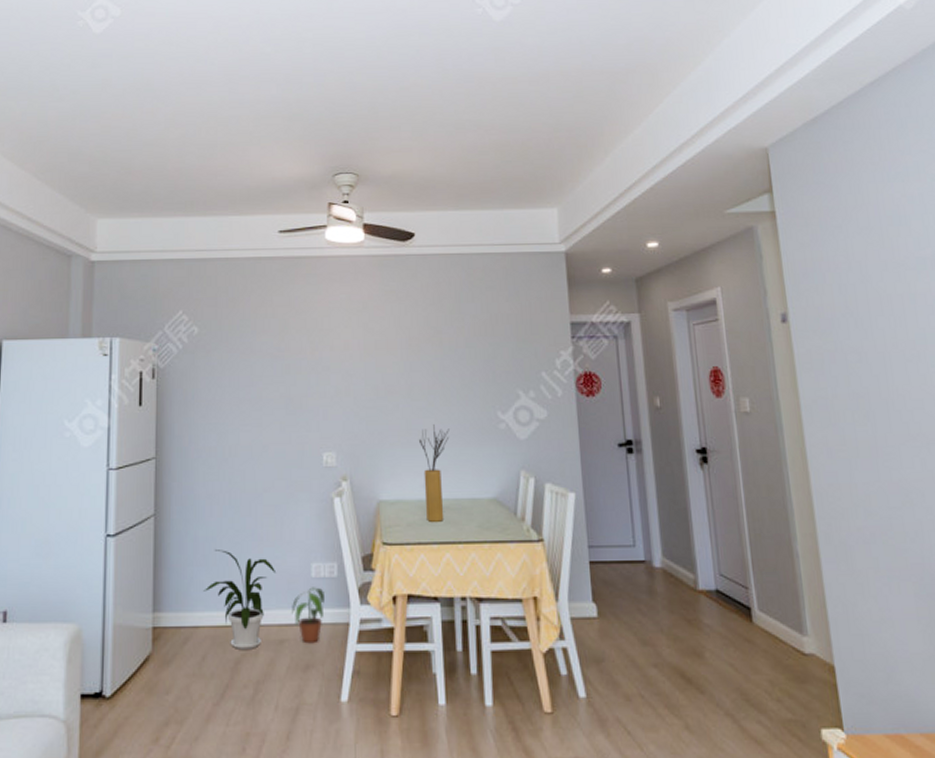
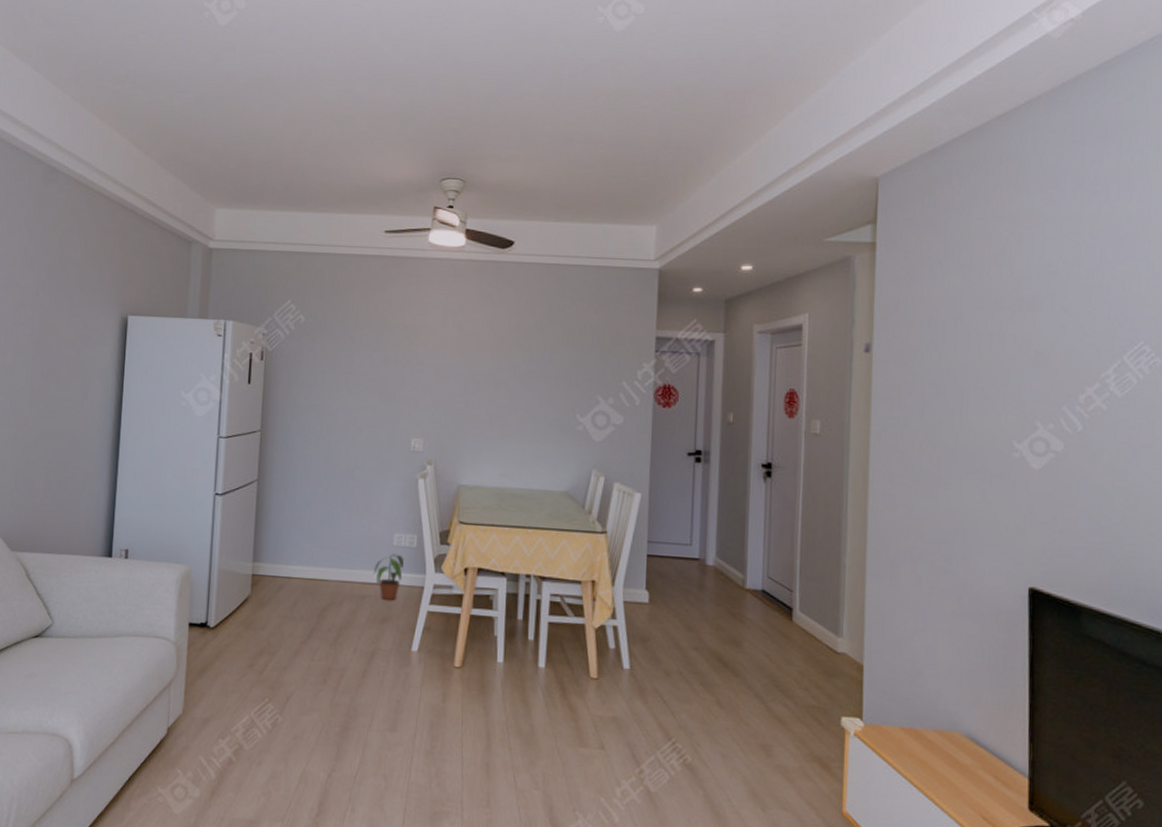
house plant: present [203,550,277,649] -> none [297,514,363,601]
vase: present [419,424,450,522] -> none [501,421,530,508]

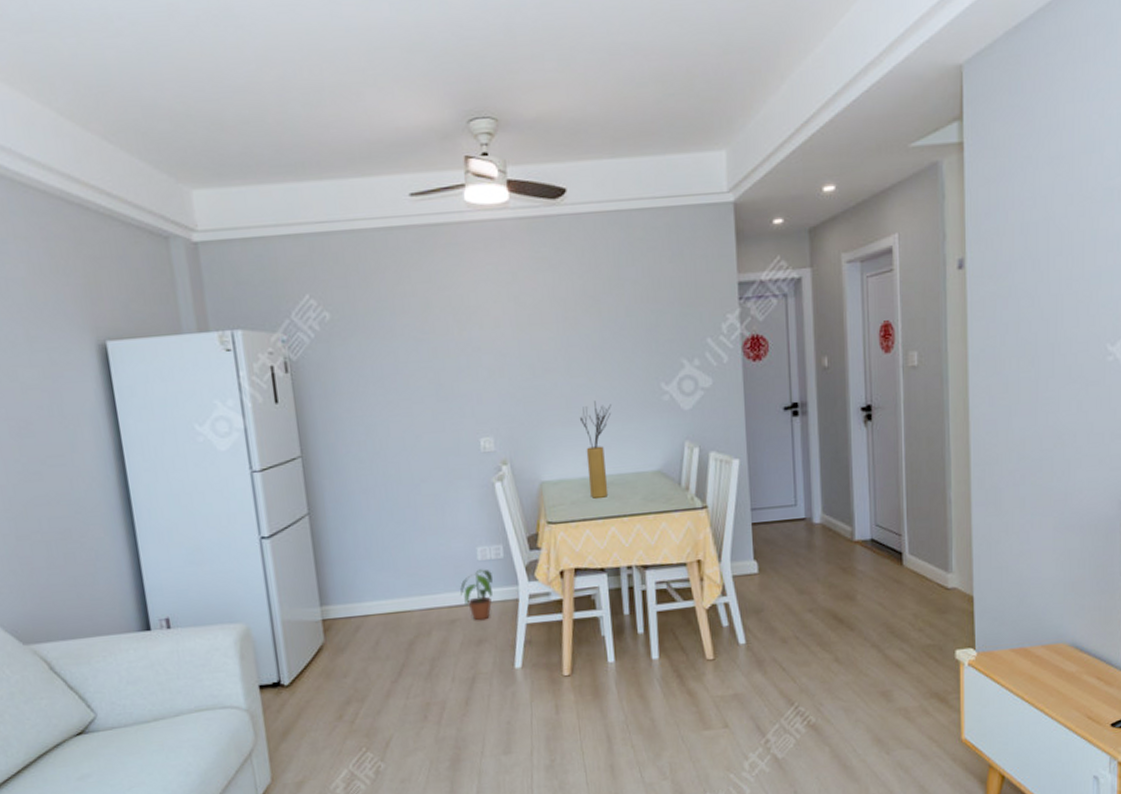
vase: none [501,421,530,508] -> present [580,401,612,499]

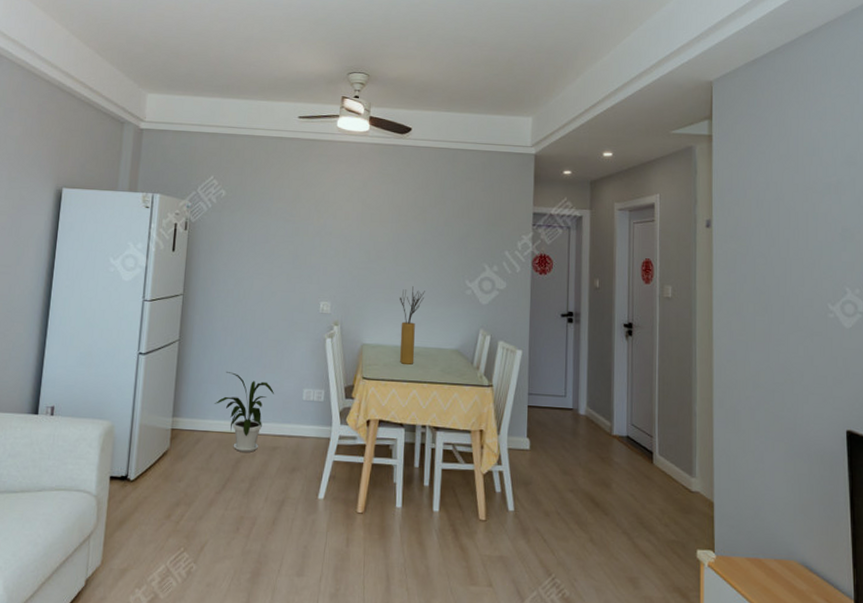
house plant: none [369,542,442,632] -> present [214,372,275,452]
potted plant: present [460,569,493,621] -> none [285,407,312,452]

